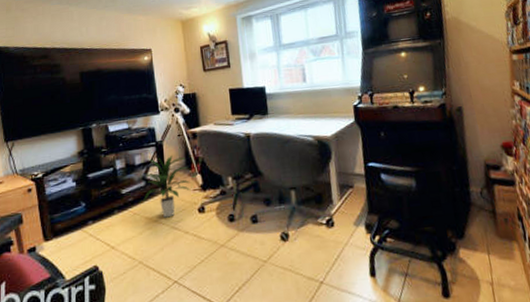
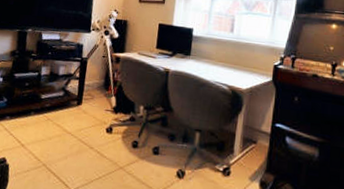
indoor plant: present [143,156,192,218] -> none [59,71,106,130]

